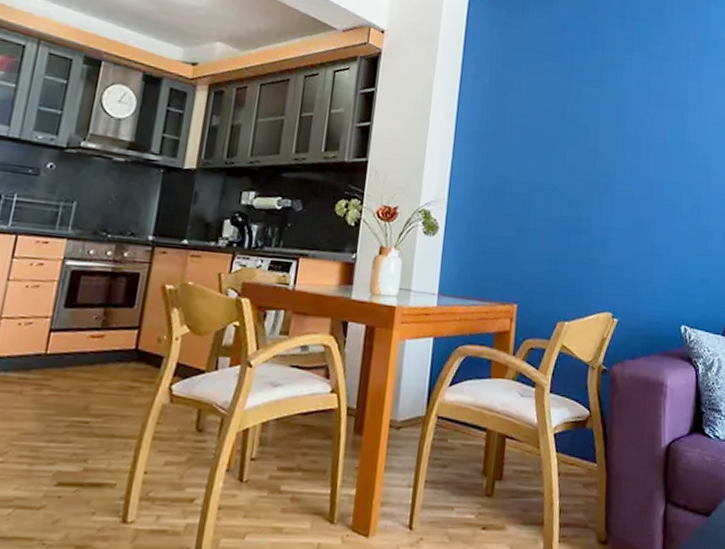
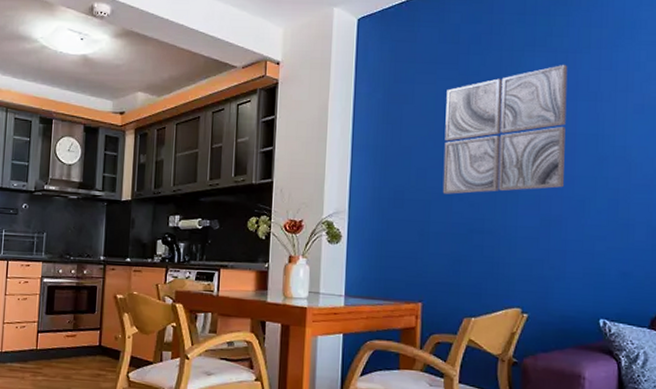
wall art: none [543,71,661,192] -> present [442,64,568,194]

